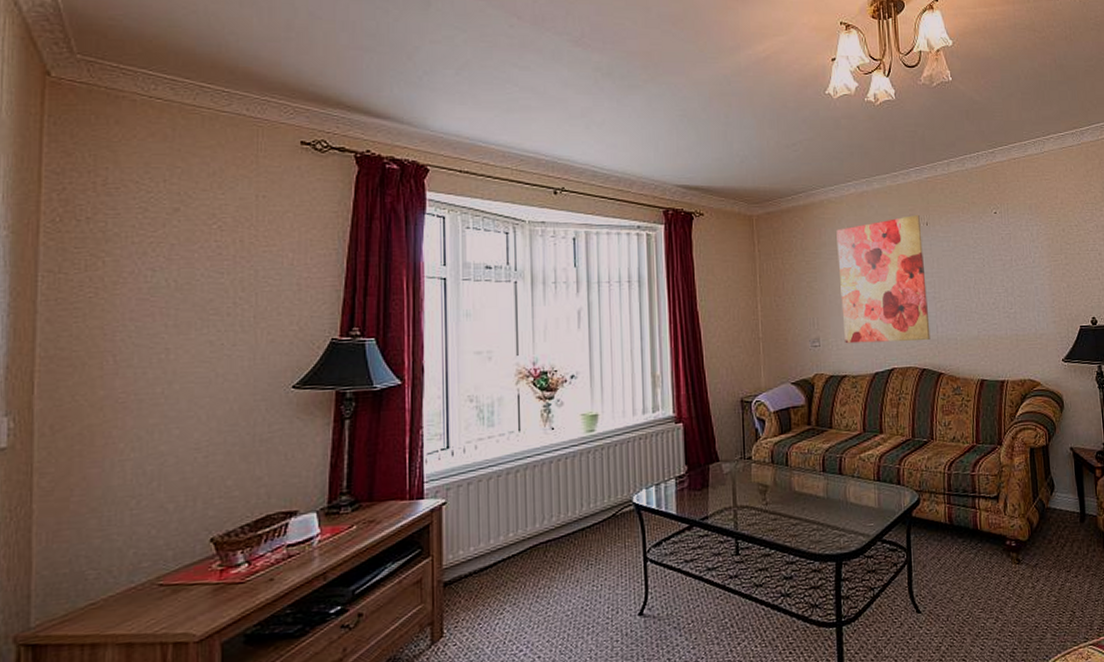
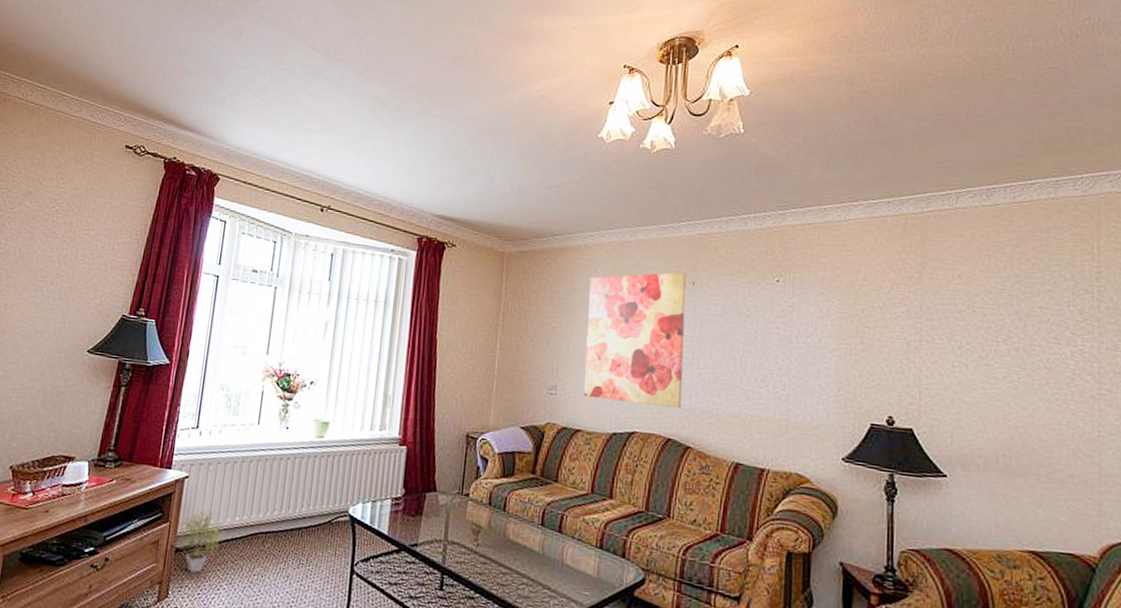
potted plant: none [442,531,502,604] -> present [178,508,227,573]

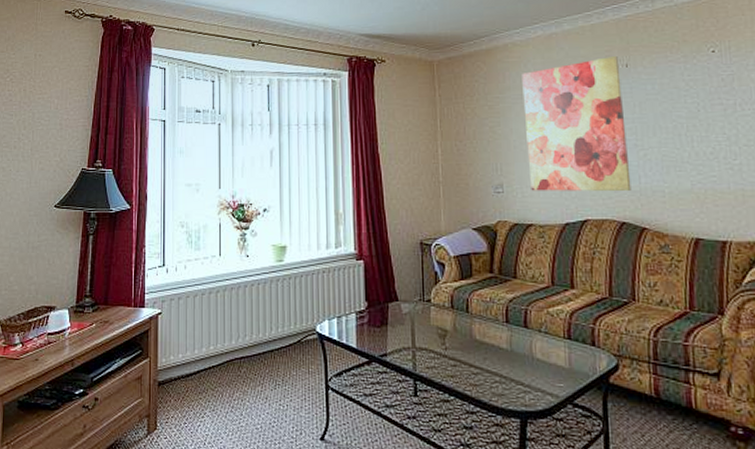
potted plant: present [178,508,227,573] -> none [157,341,204,404]

